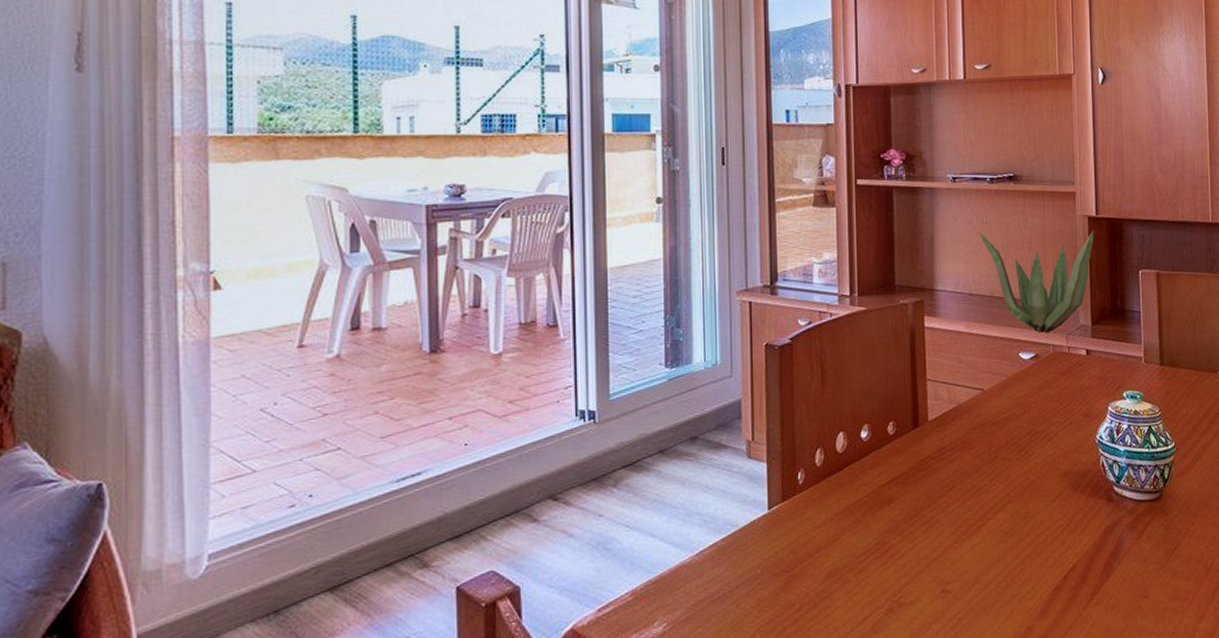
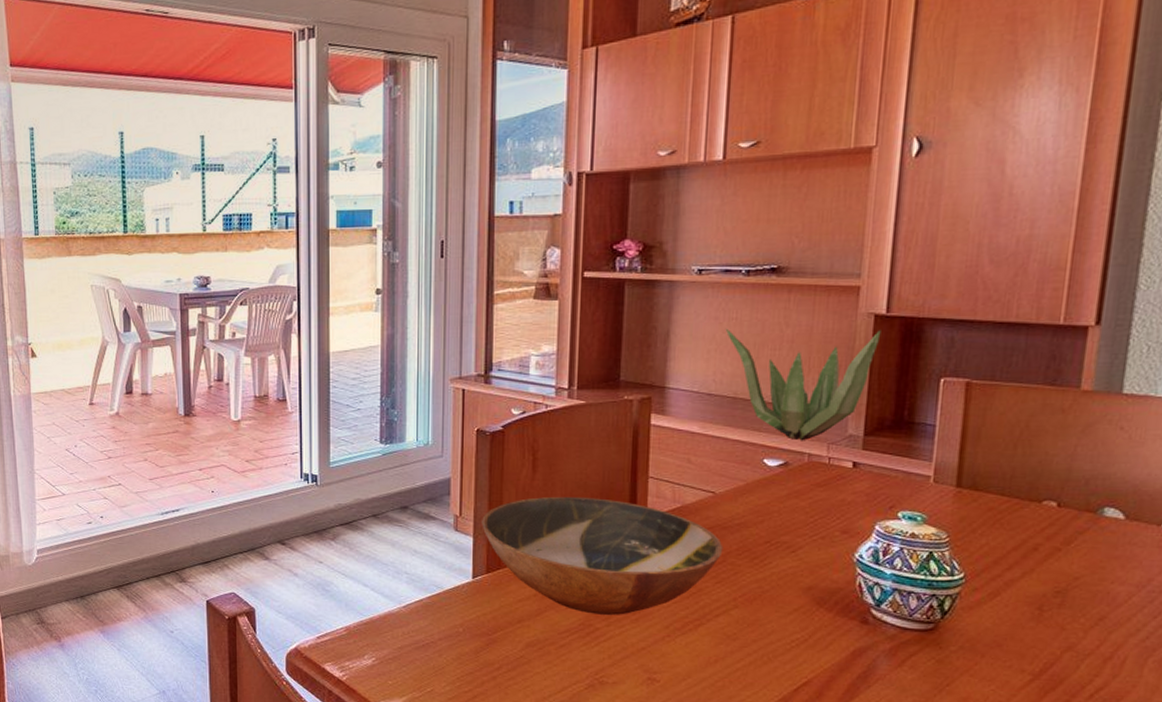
bowl: none [775,406,995,531] -> present [482,496,724,615]

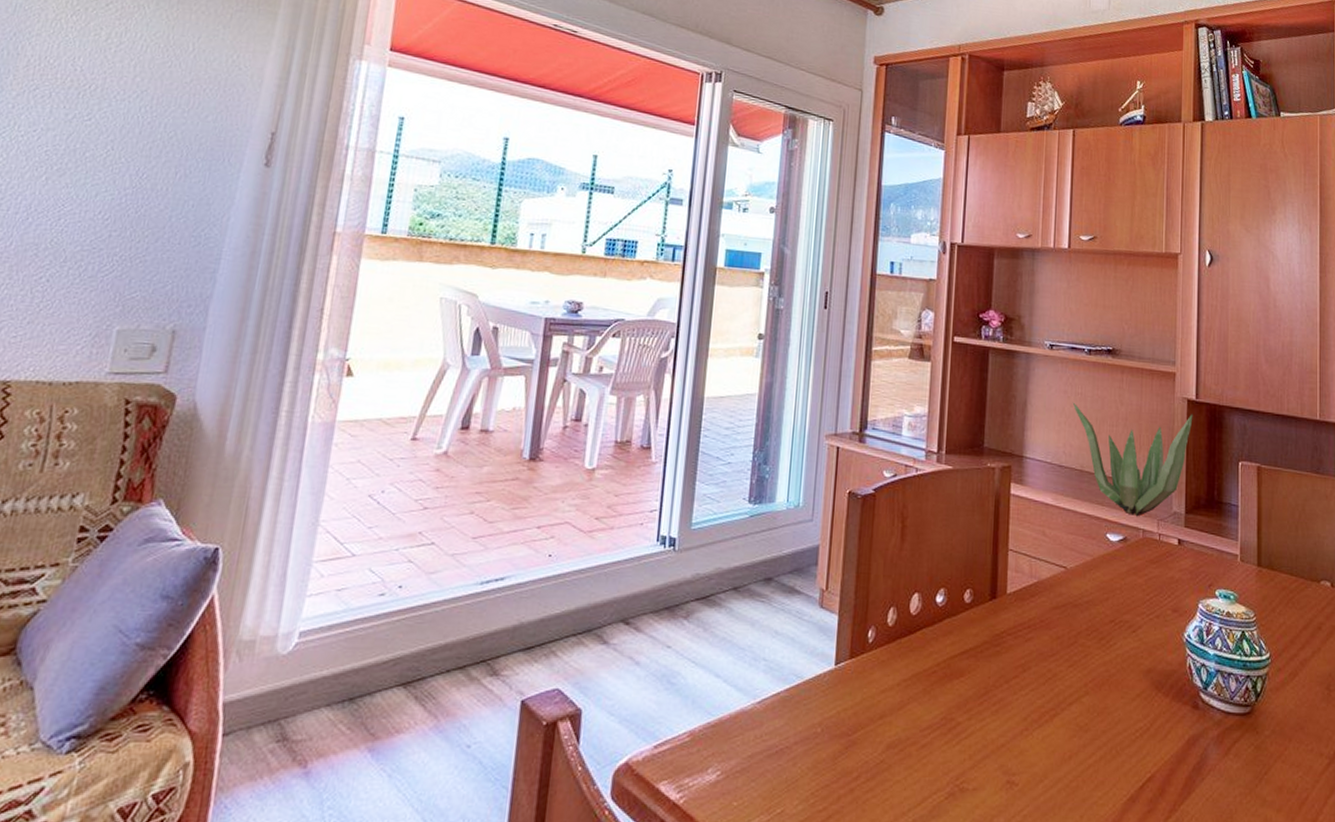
bowl: present [482,496,724,615] -> none [848,568,1075,706]

